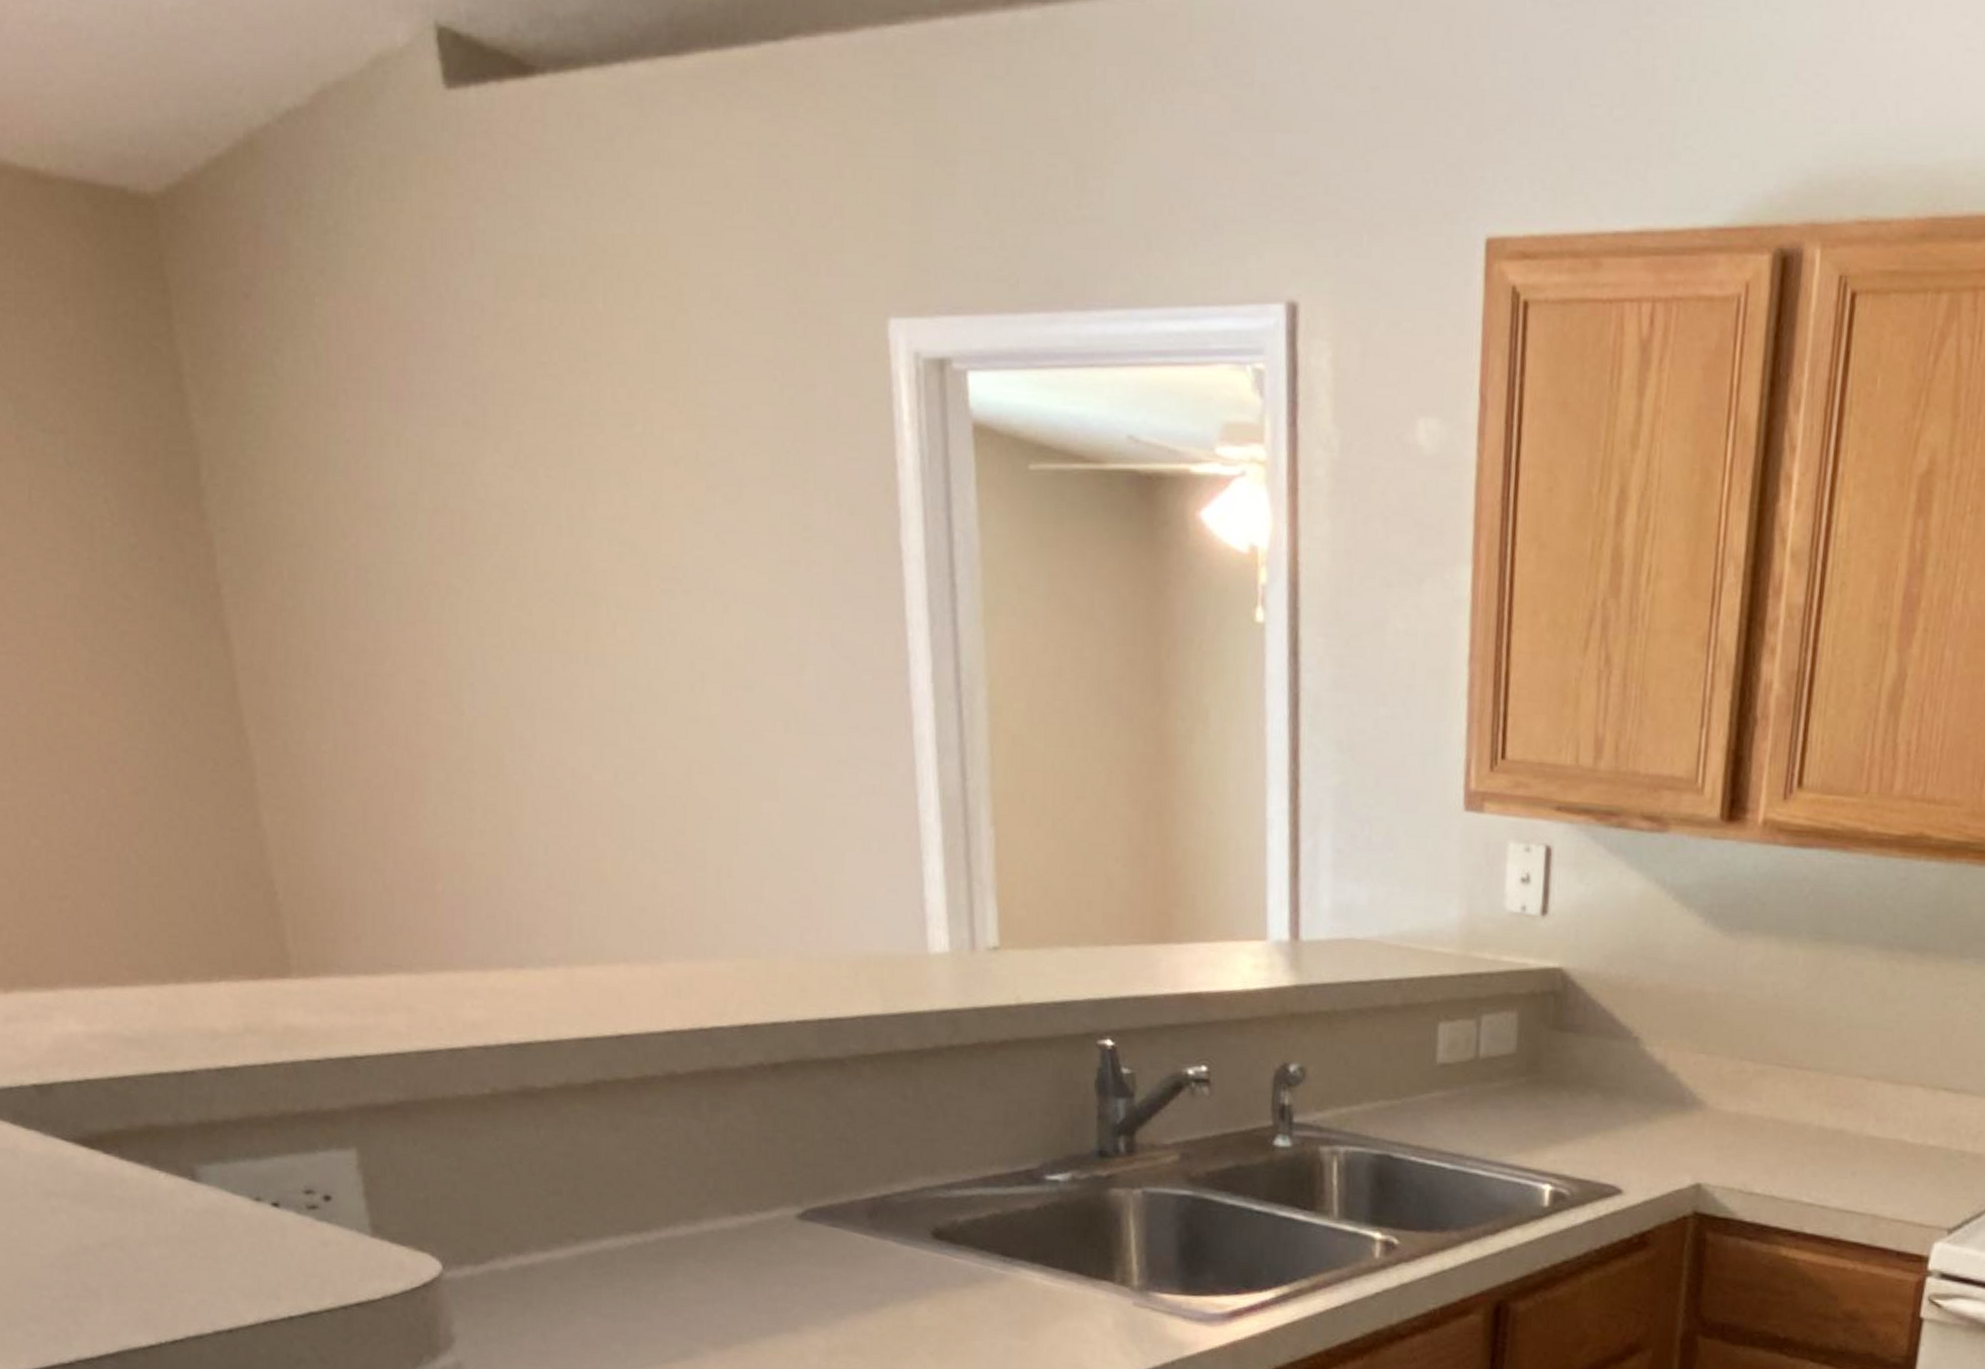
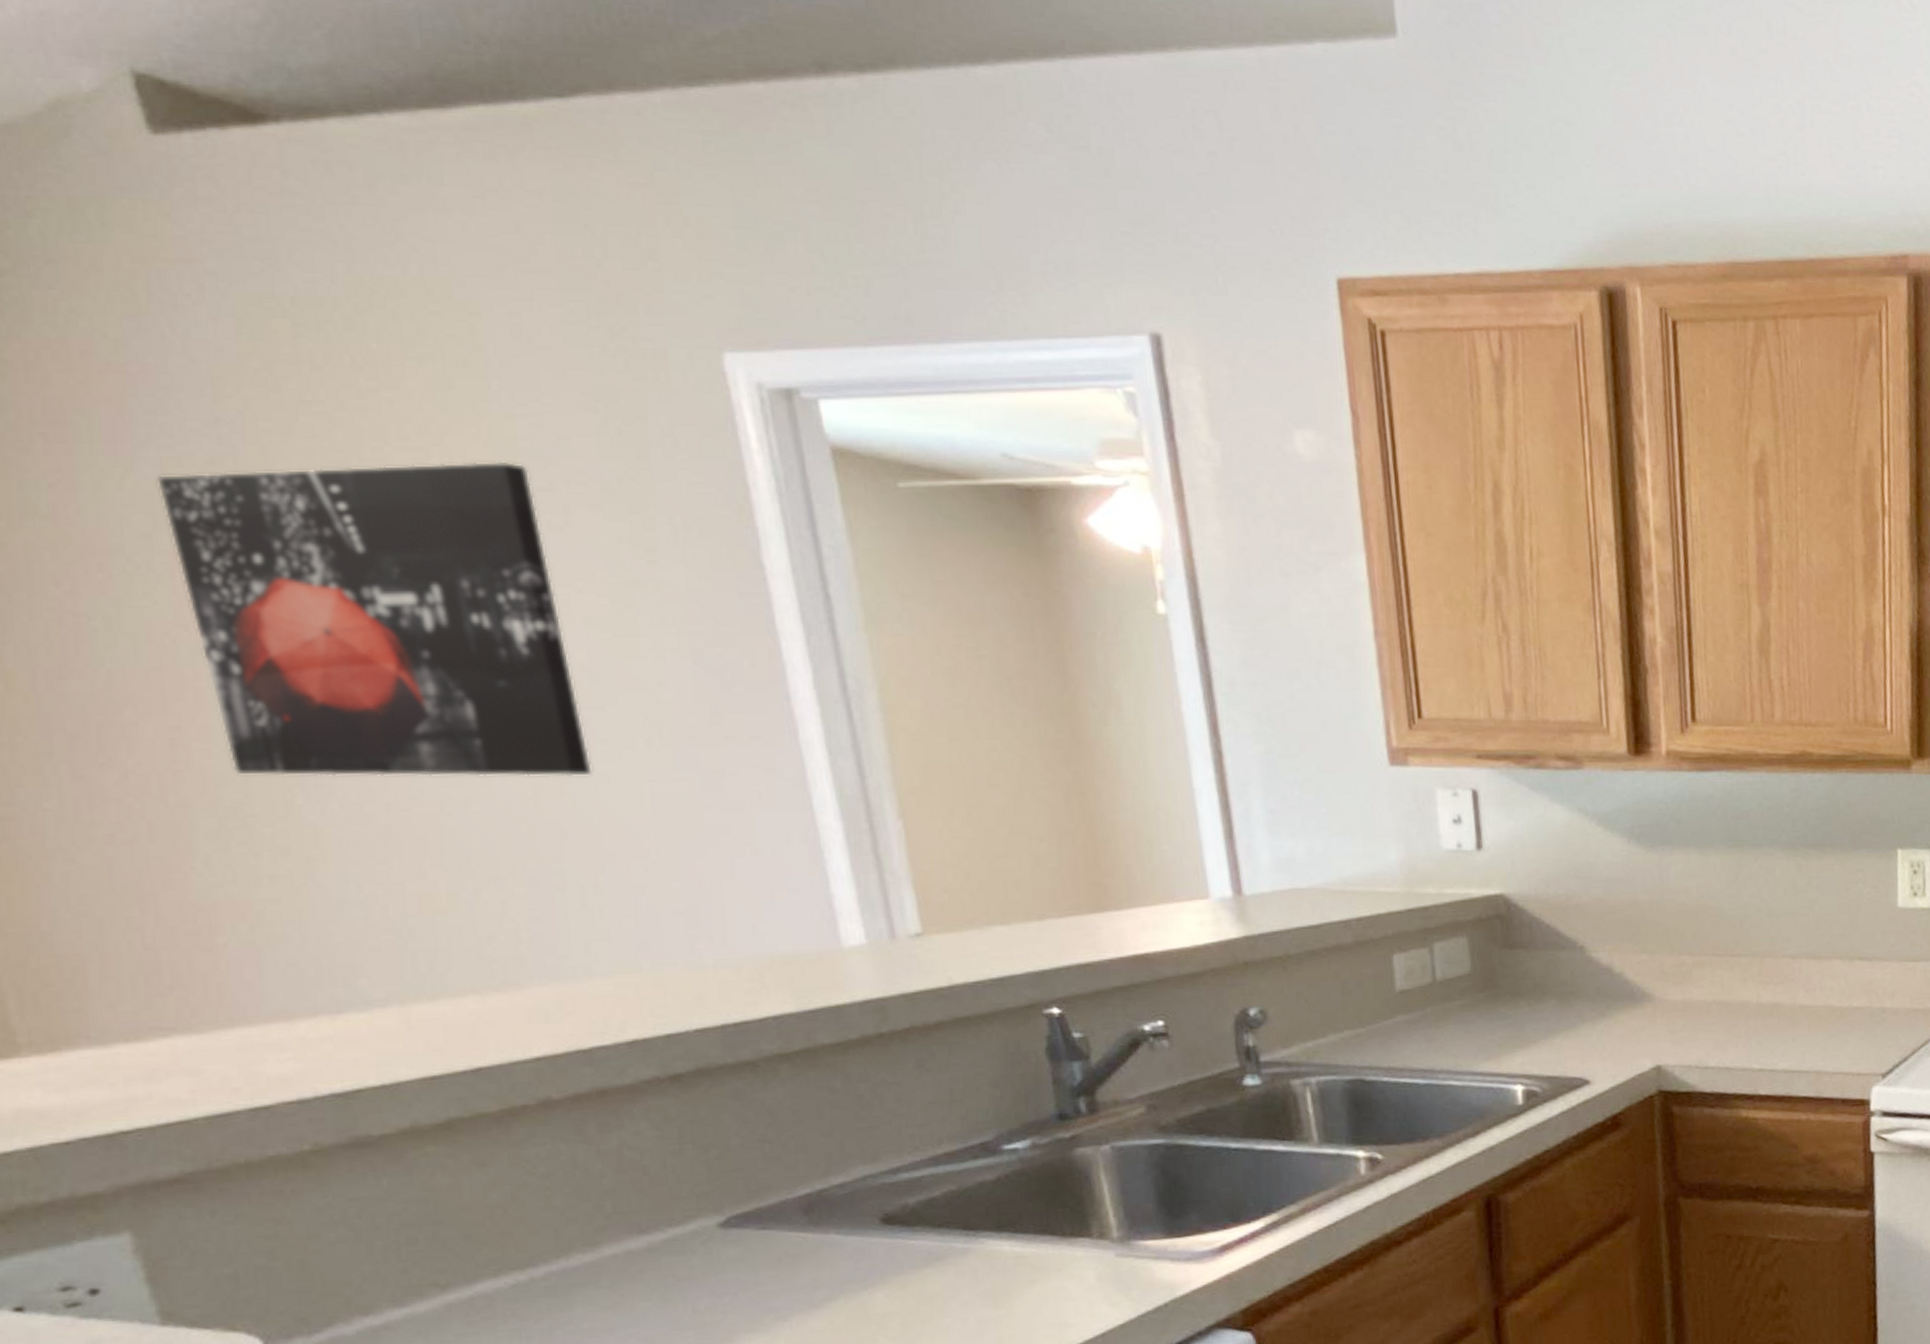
wall art: none [424,429,739,756] -> present [156,461,594,777]

